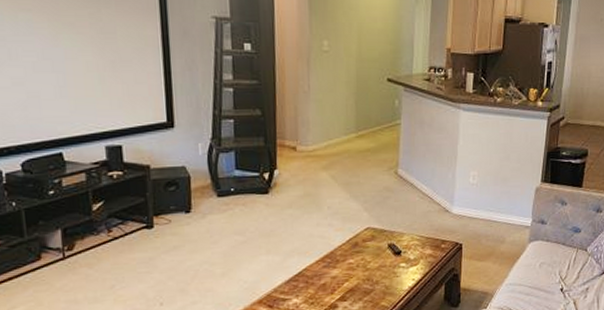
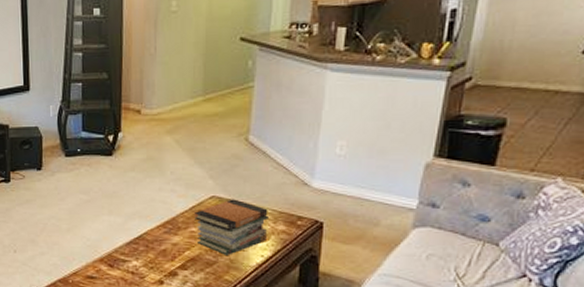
book stack: none [351,229,417,283] -> present [194,199,268,255]

